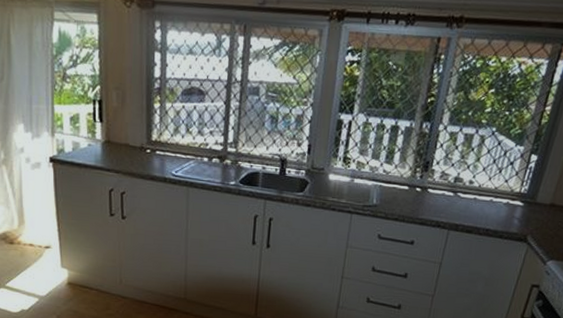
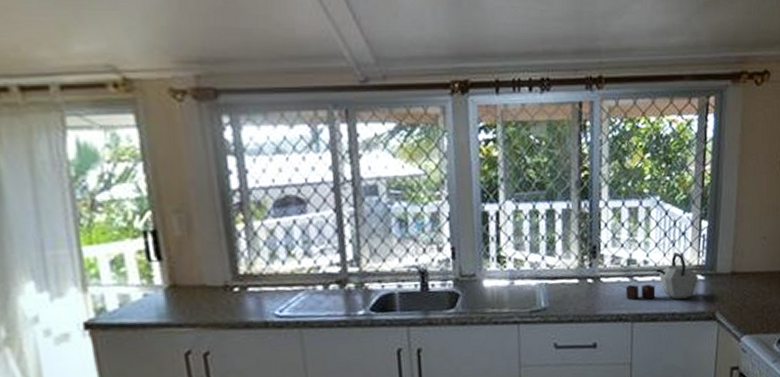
kettle: none [447,177,518,219] -> present [625,251,698,300]

